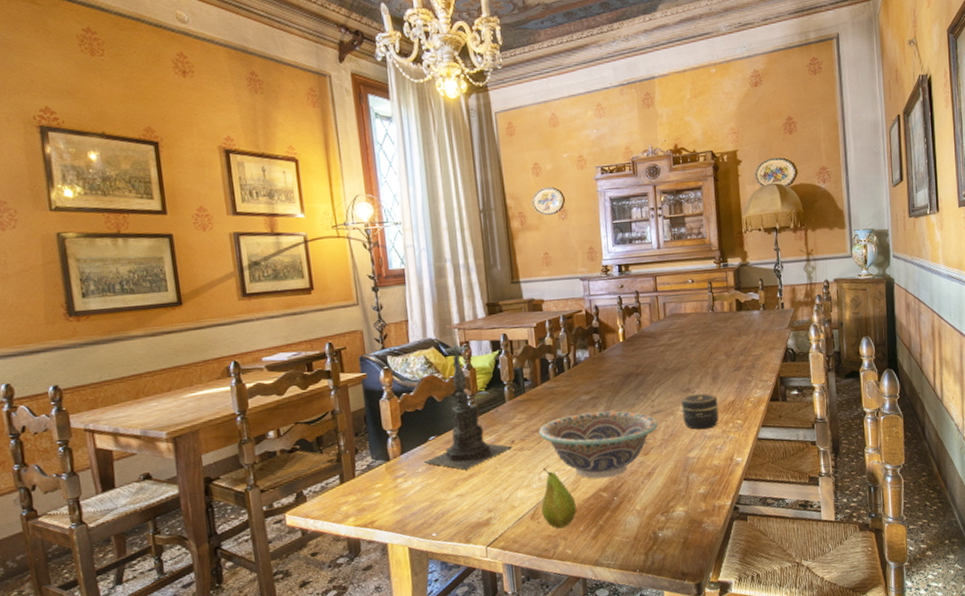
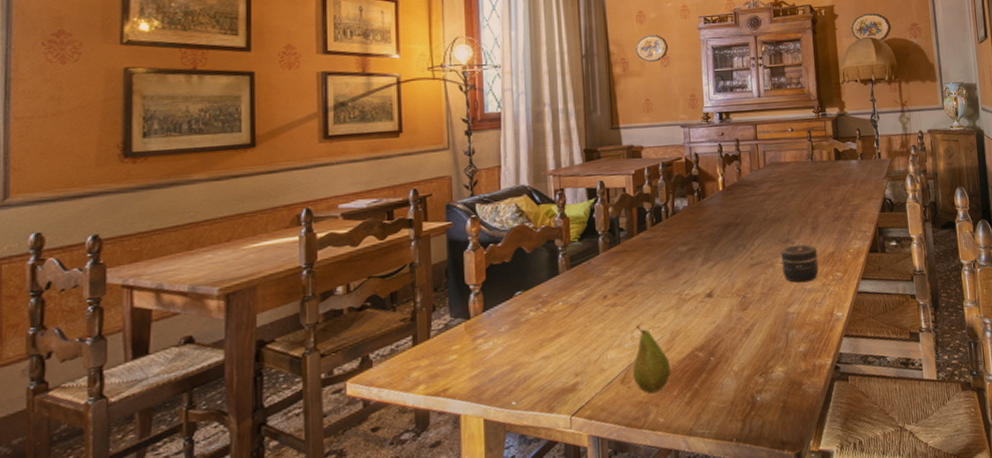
candle holder: present [423,330,512,470] -> none [507,177,604,329]
decorative bowl: present [538,411,658,479] -> none [632,263,757,337]

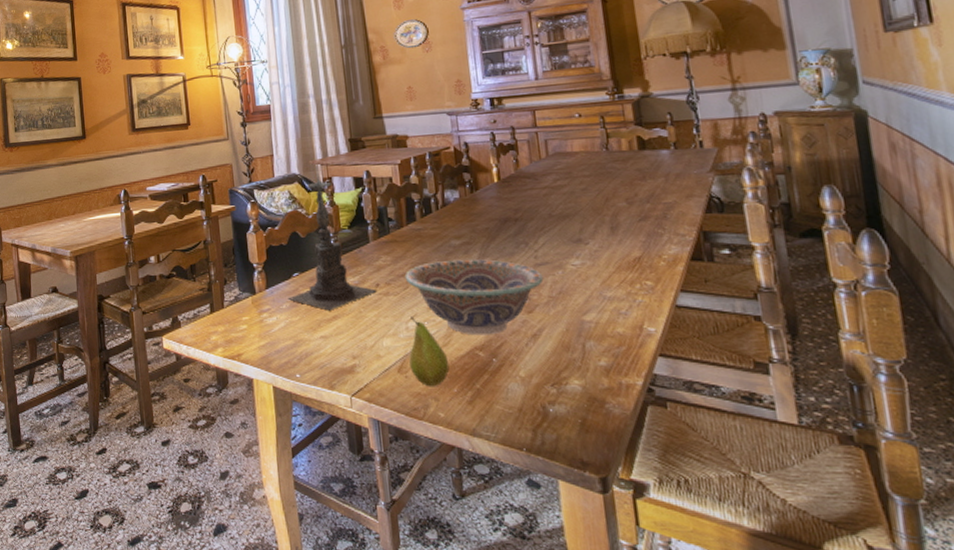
candle holder: none [507,177,604,329] -> present [288,166,377,311]
decorative bowl: none [632,263,757,337] -> present [404,259,544,336]
jar: present [781,244,819,283] -> none [572,245,622,289]

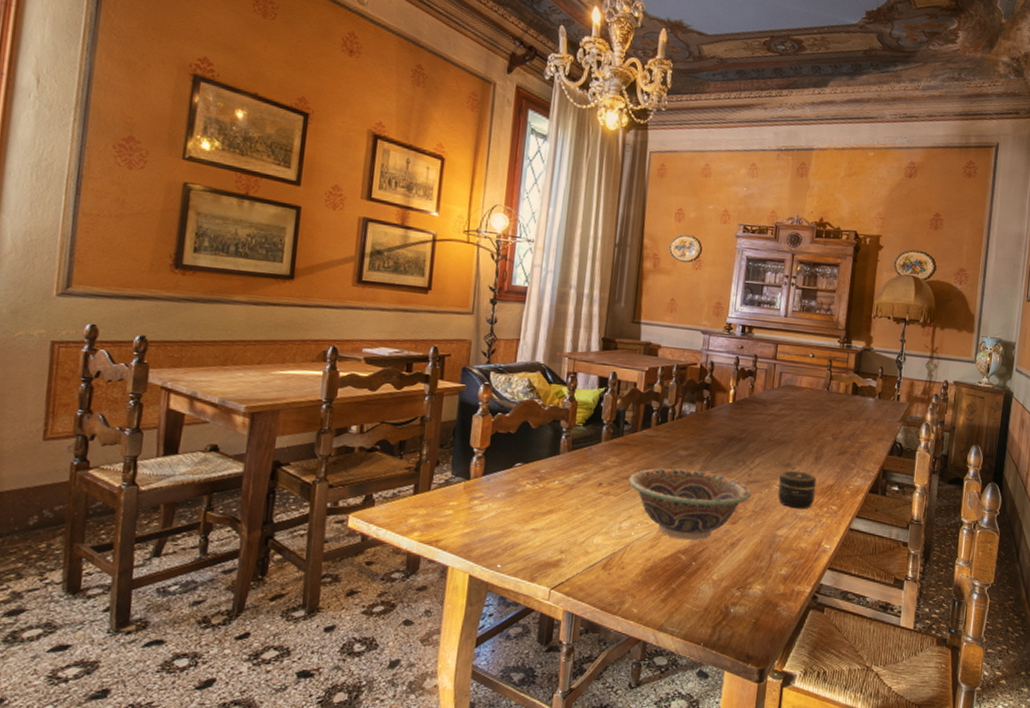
candle holder: present [288,166,377,311] -> none [504,359,598,504]
fruit: present [409,317,450,387] -> none [614,518,652,585]
jar: none [572,245,622,289] -> present [777,470,817,509]

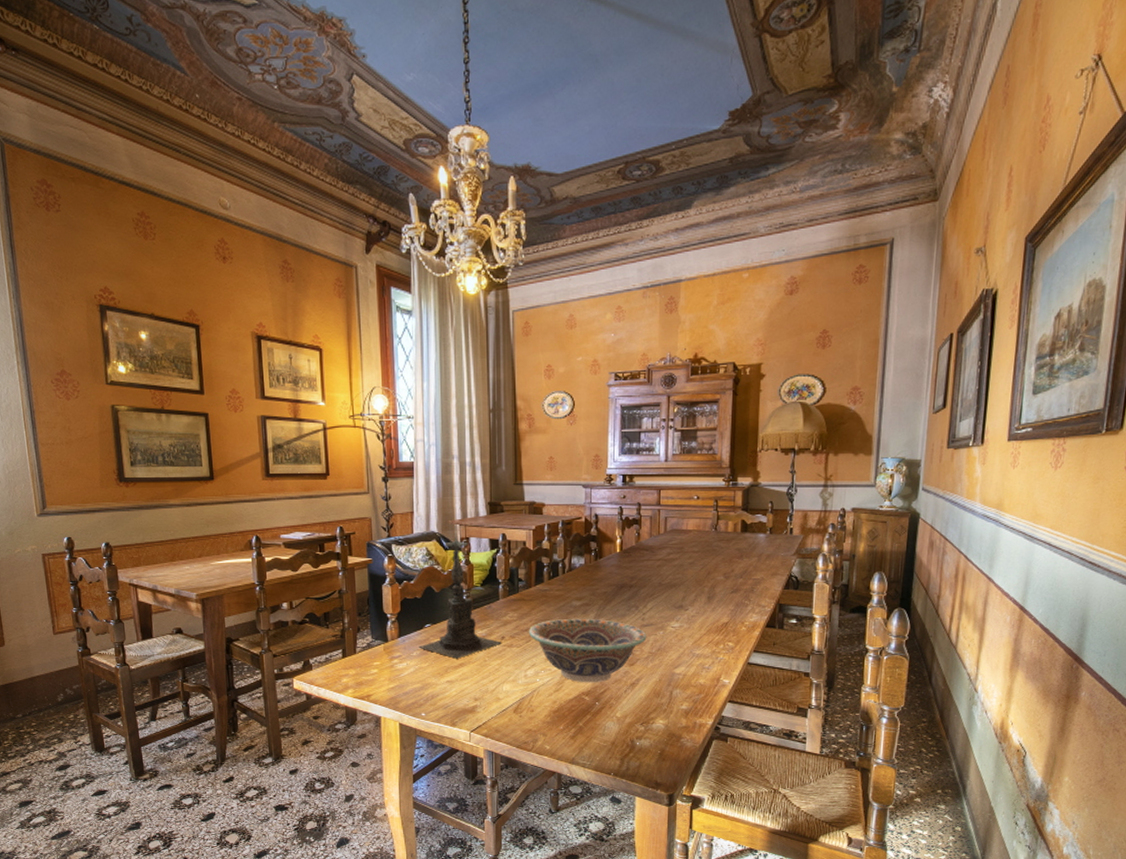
candle holder: none [504,359,598,504] -> present [418,526,501,659]
jar: present [777,470,817,509] -> none [673,611,711,648]

